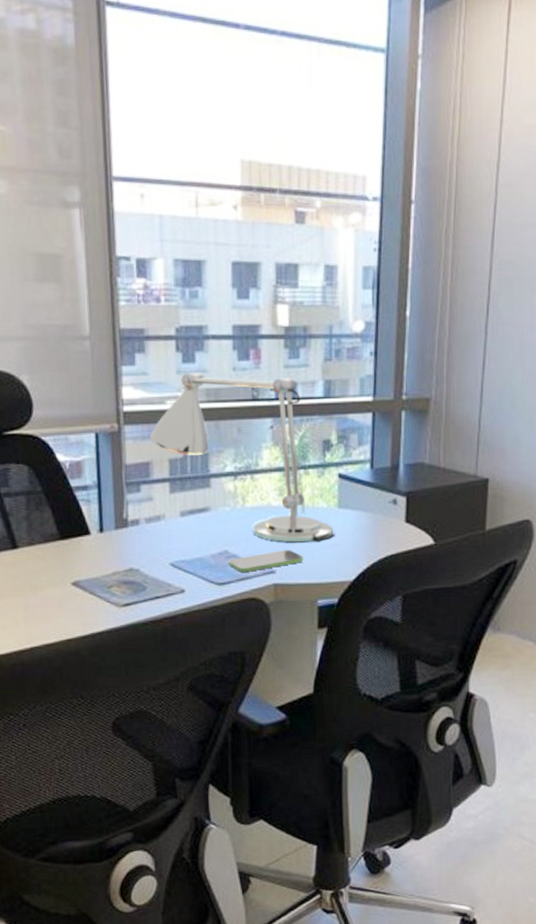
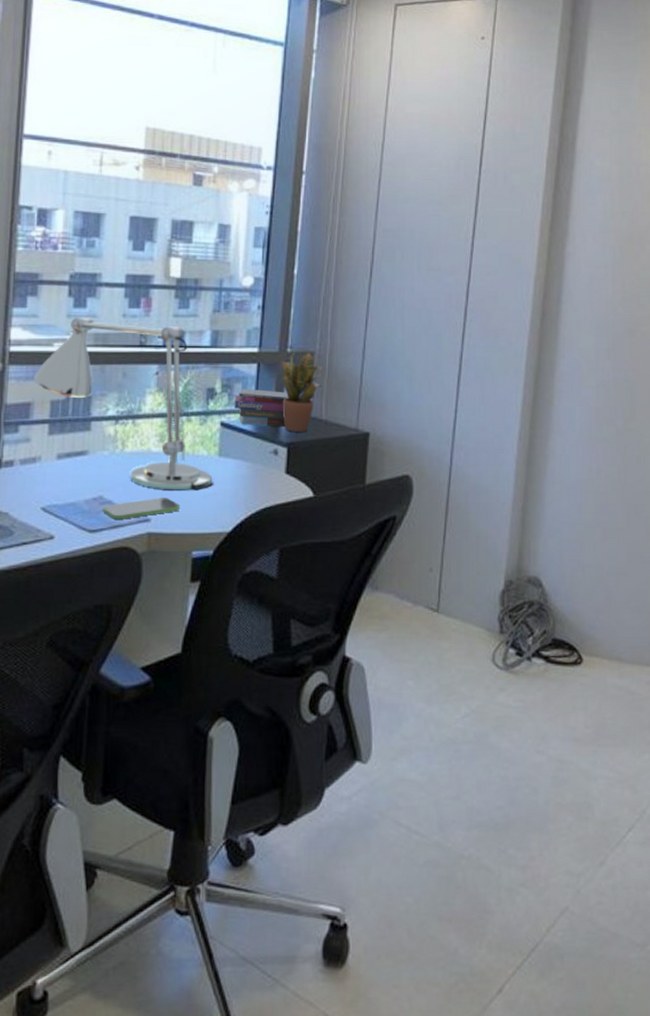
books: none [351,438,406,477] -> present [234,388,289,427]
potted plant: none [397,396,440,481] -> present [282,350,323,432]

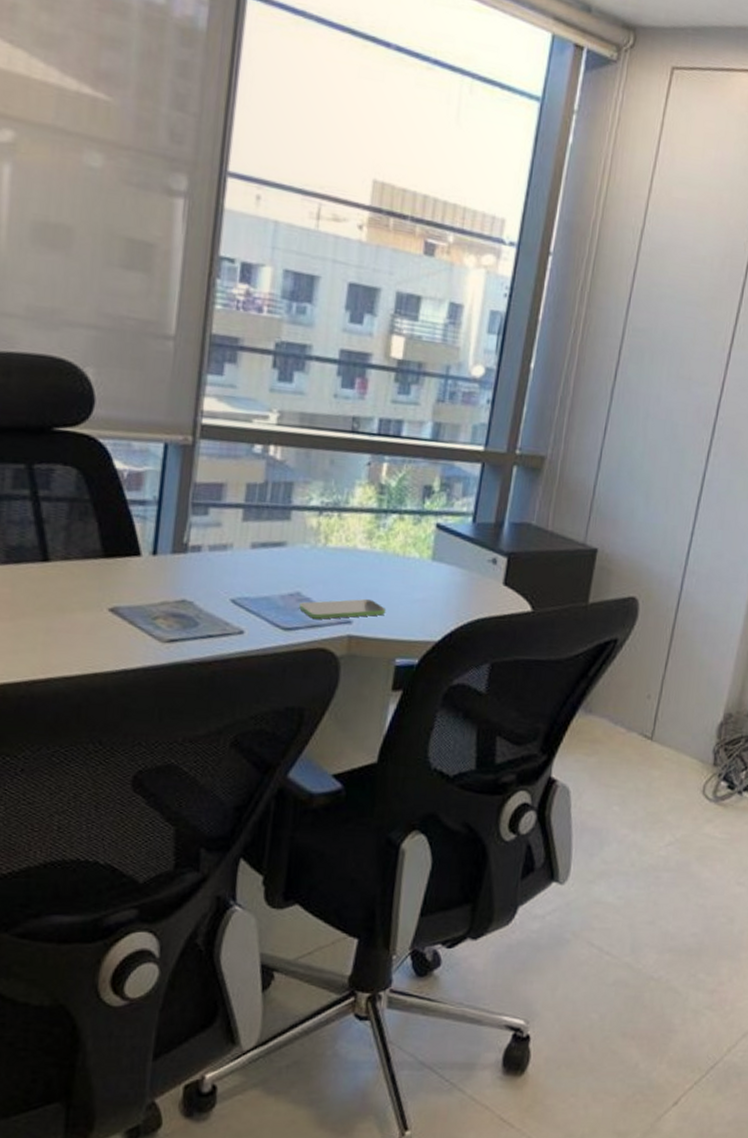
desk lamp: present [34,317,214,491] -> none [228,392,425,595]
books: present [234,388,289,427] -> none [453,488,514,535]
potted plant: present [282,350,323,432] -> none [505,452,554,542]

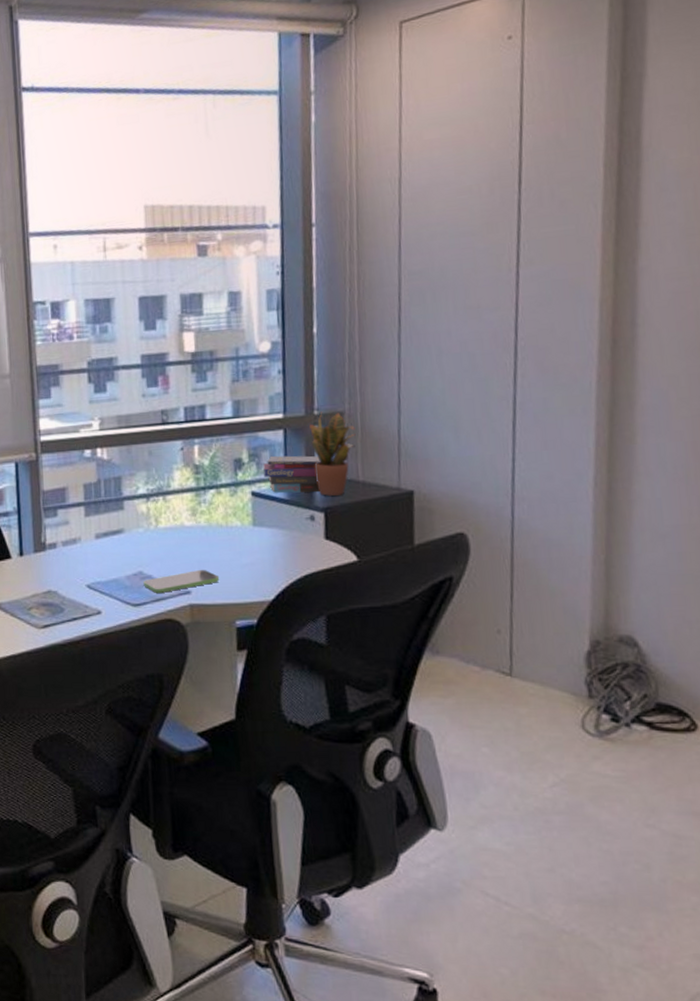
books: none [453,488,514,535] -> present [263,455,320,493]
potted plant: none [505,452,554,542] -> present [309,411,356,496]

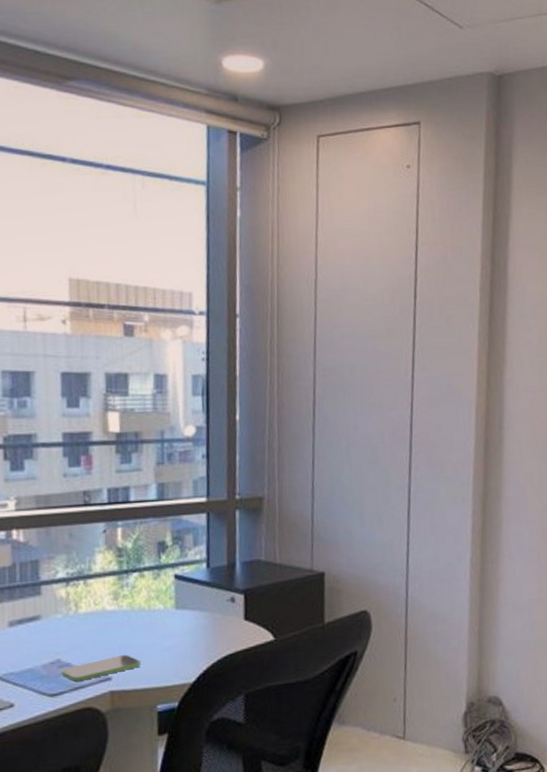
books: present [263,455,320,493] -> none [186,538,241,576]
potted plant: present [309,411,356,496] -> none [231,496,274,578]

